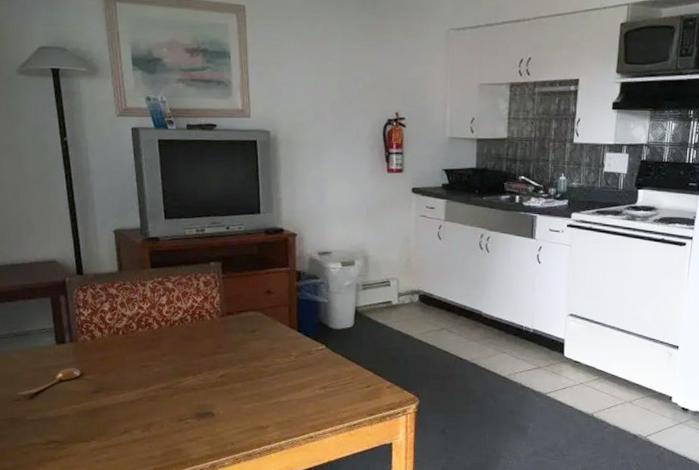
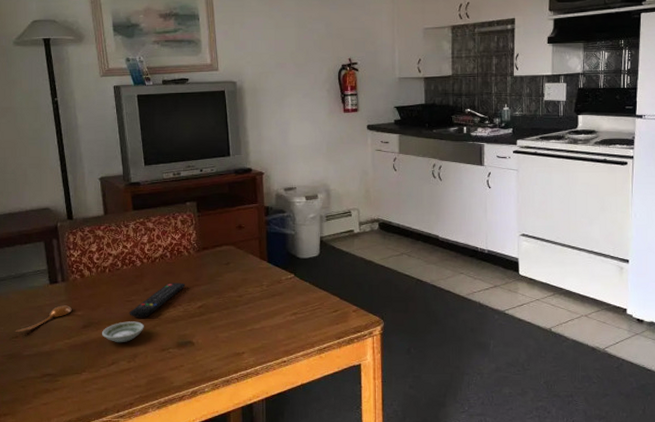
saucer: none [114,388,160,411] -> present [102,321,144,343]
remote control: none [144,348,206,385] -> present [129,283,185,318]

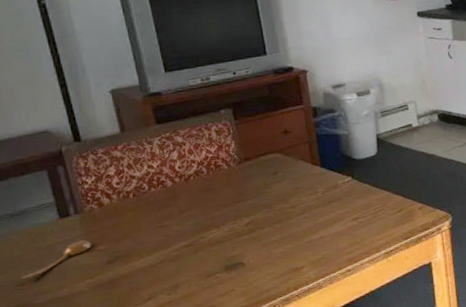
saucer: present [102,321,144,343] -> none [132,248,184,276]
remote control: present [129,283,185,318] -> none [163,199,228,245]

